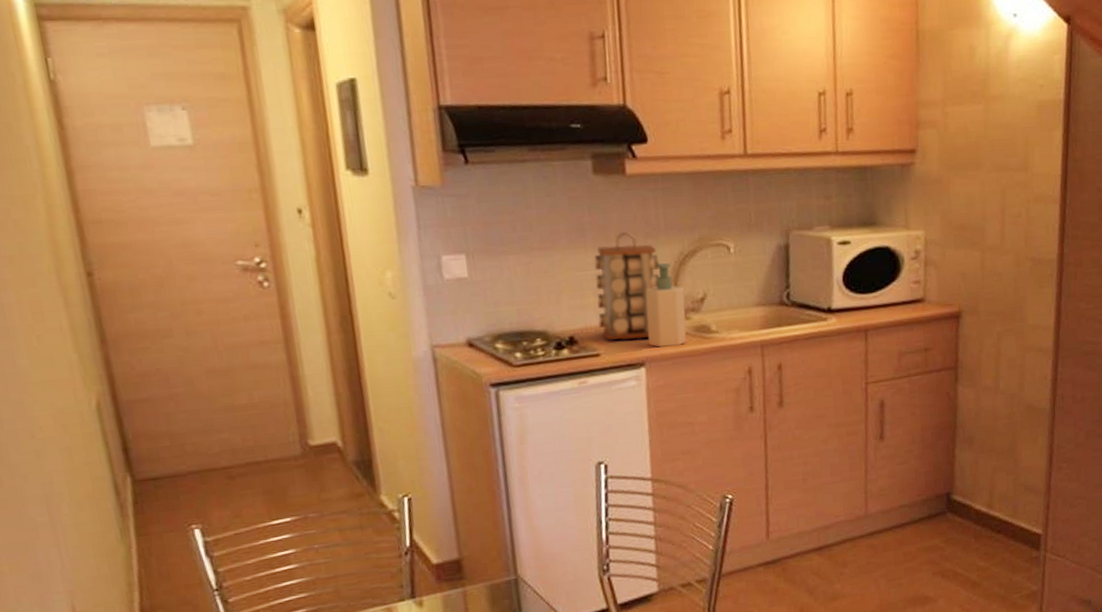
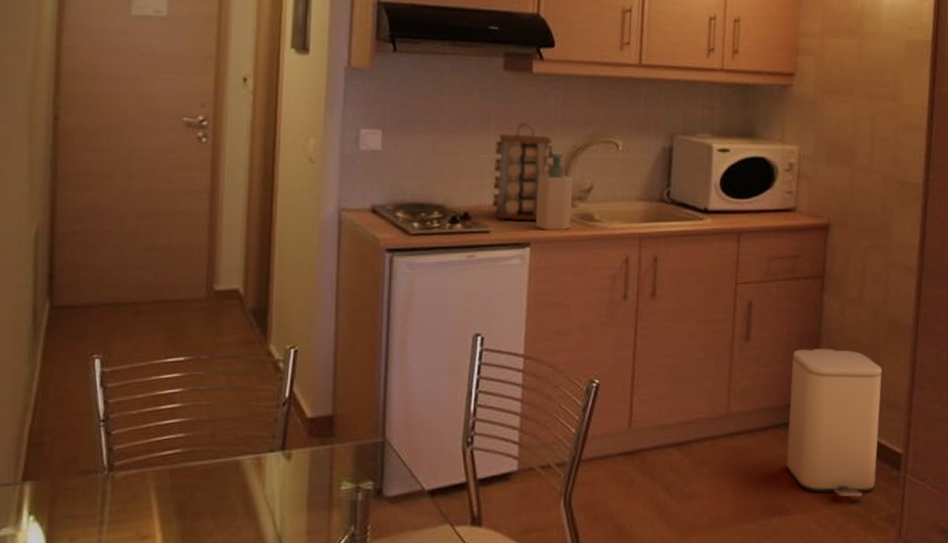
pedal bin: none [927,439,1020,582] -> present [786,348,883,498]

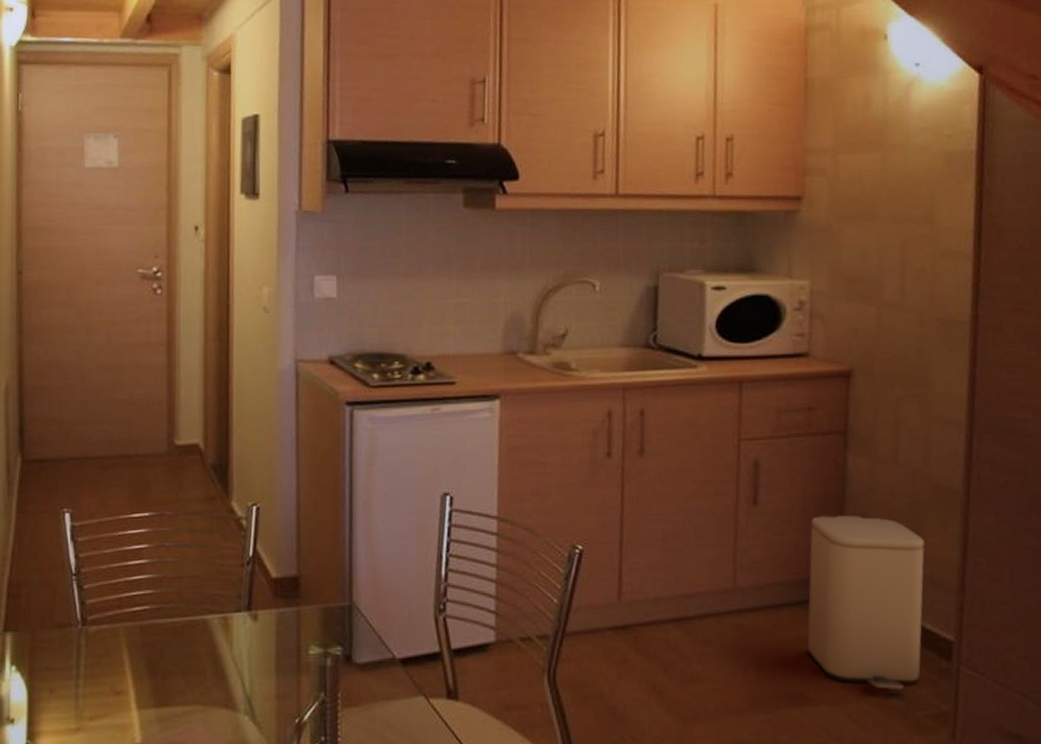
spice rack: present [491,122,554,222] -> none [455,263,523,372]
soap bottle: present [535,154,573,231] -> none [504,297,546,382]

